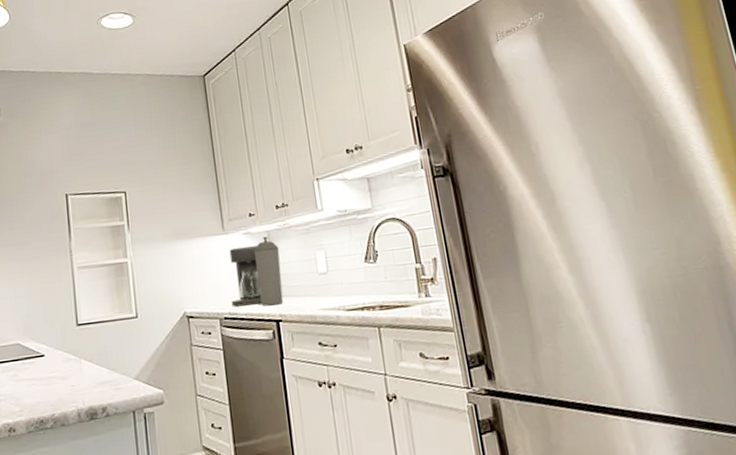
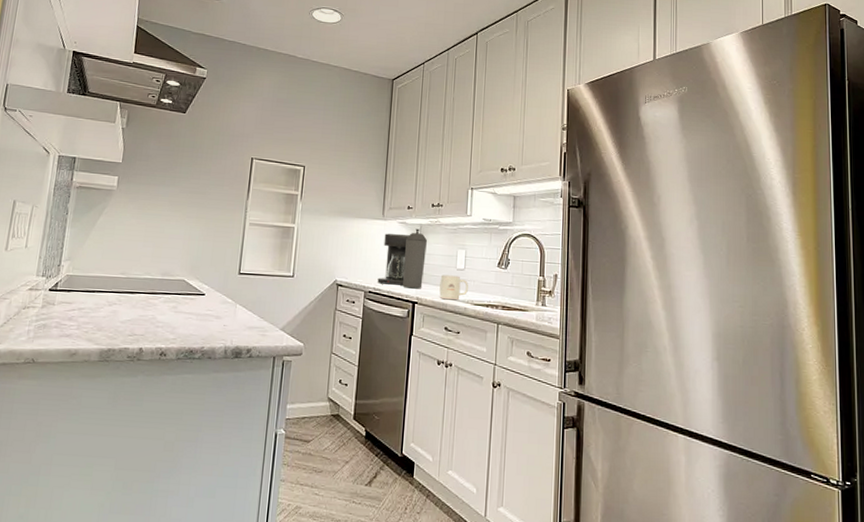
mug: none [302,281,337,311] -> present [439,275,469,301]

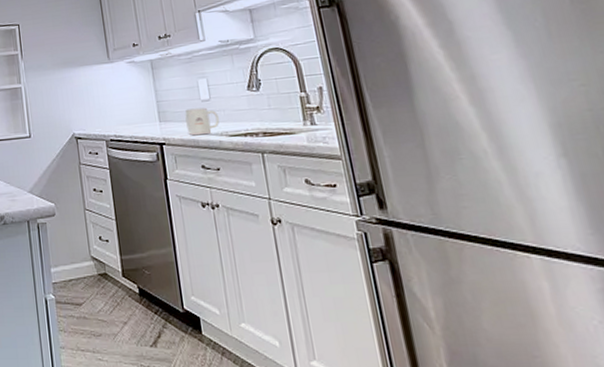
coffee maker: present [377,233,410,285] -> none [114,74,146,130]
canister: present [403,228,428,289] -> none [138,65,167,130]

